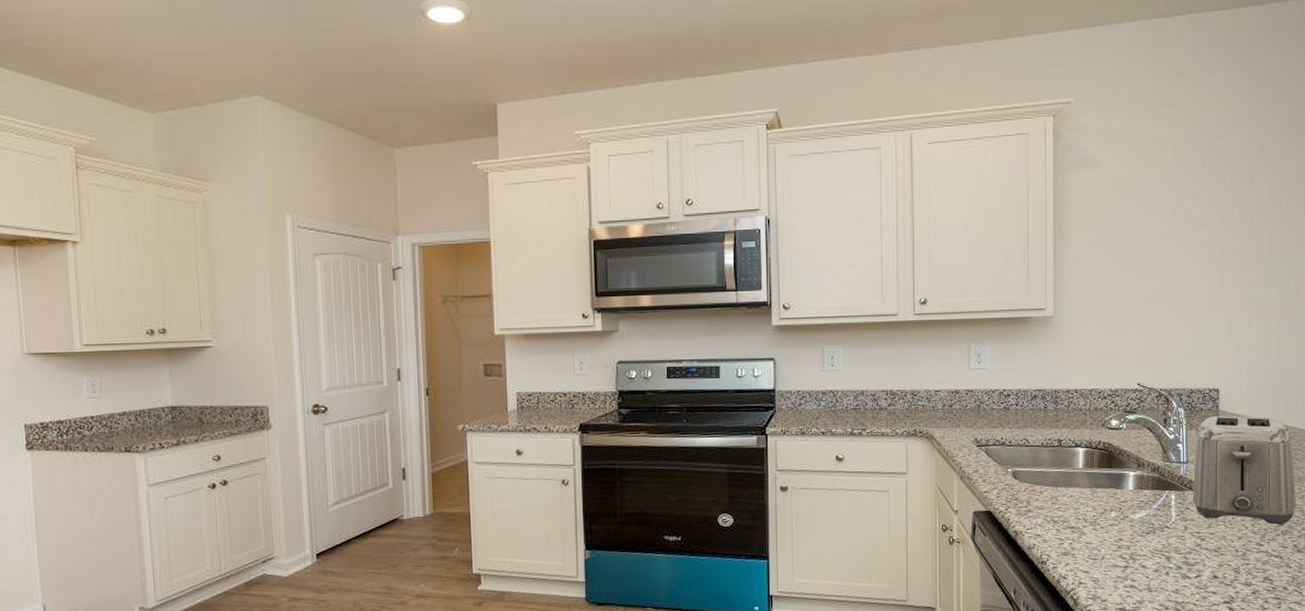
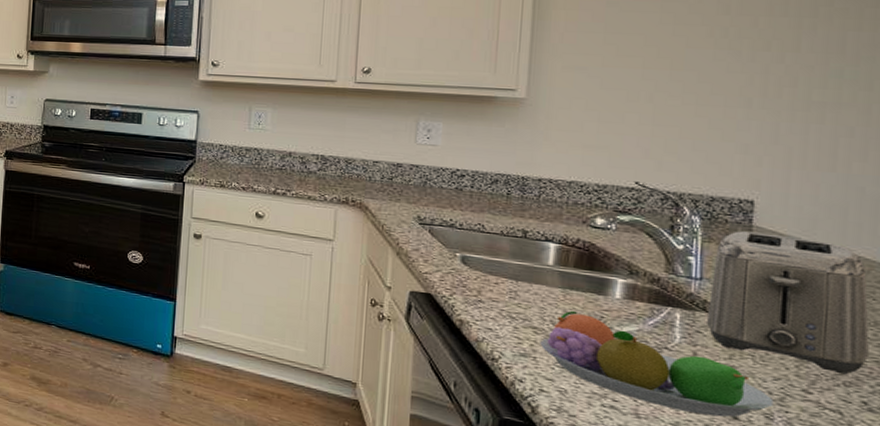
fruit bowl: none [1077,506,1239,579] -> present [540,310,774,417]

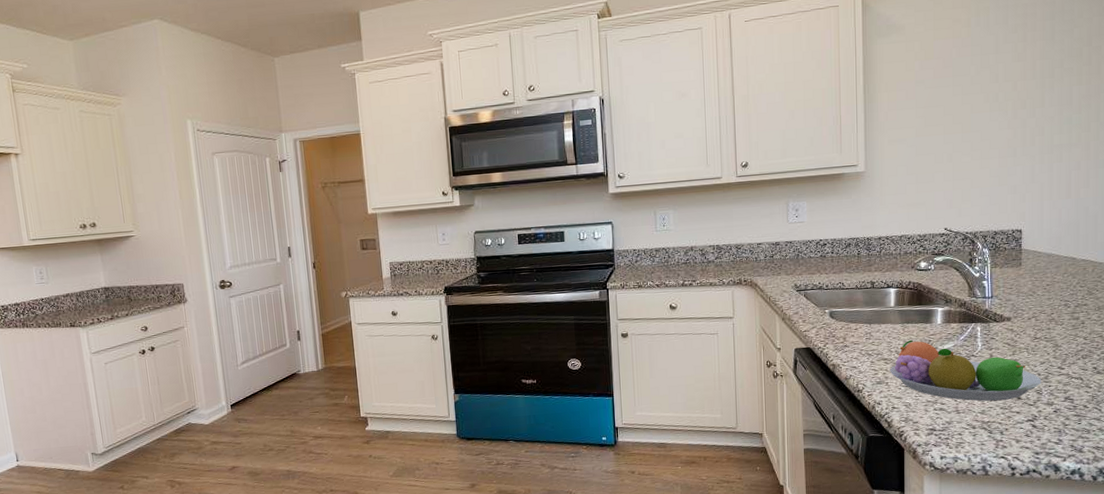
toaster: present [707,231,870,375] -> none [998,253,1097,351]

